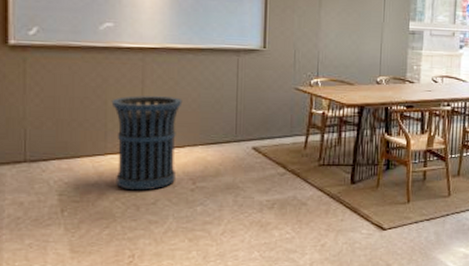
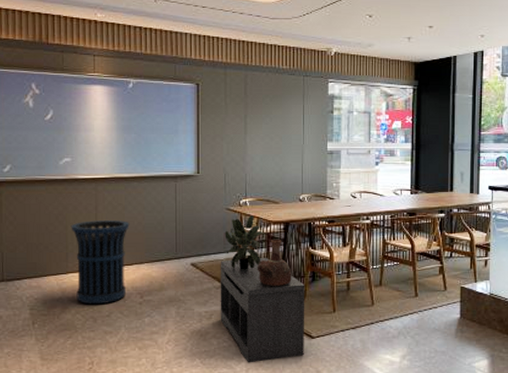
bench: none [283,142,379,256] -> present [220,257,305,363]
potted plant: none [292,97,336,156] -> present [225,215,264,270]
ceramic vessel: none [326,123,365,174] -> present [256,239,292,286]

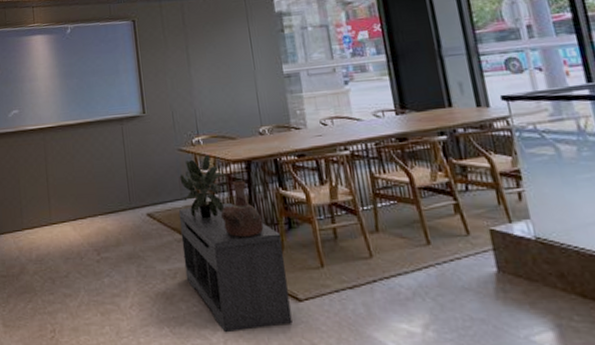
trash can: present [71,220,130,305] -> none [23,170,82,264]

